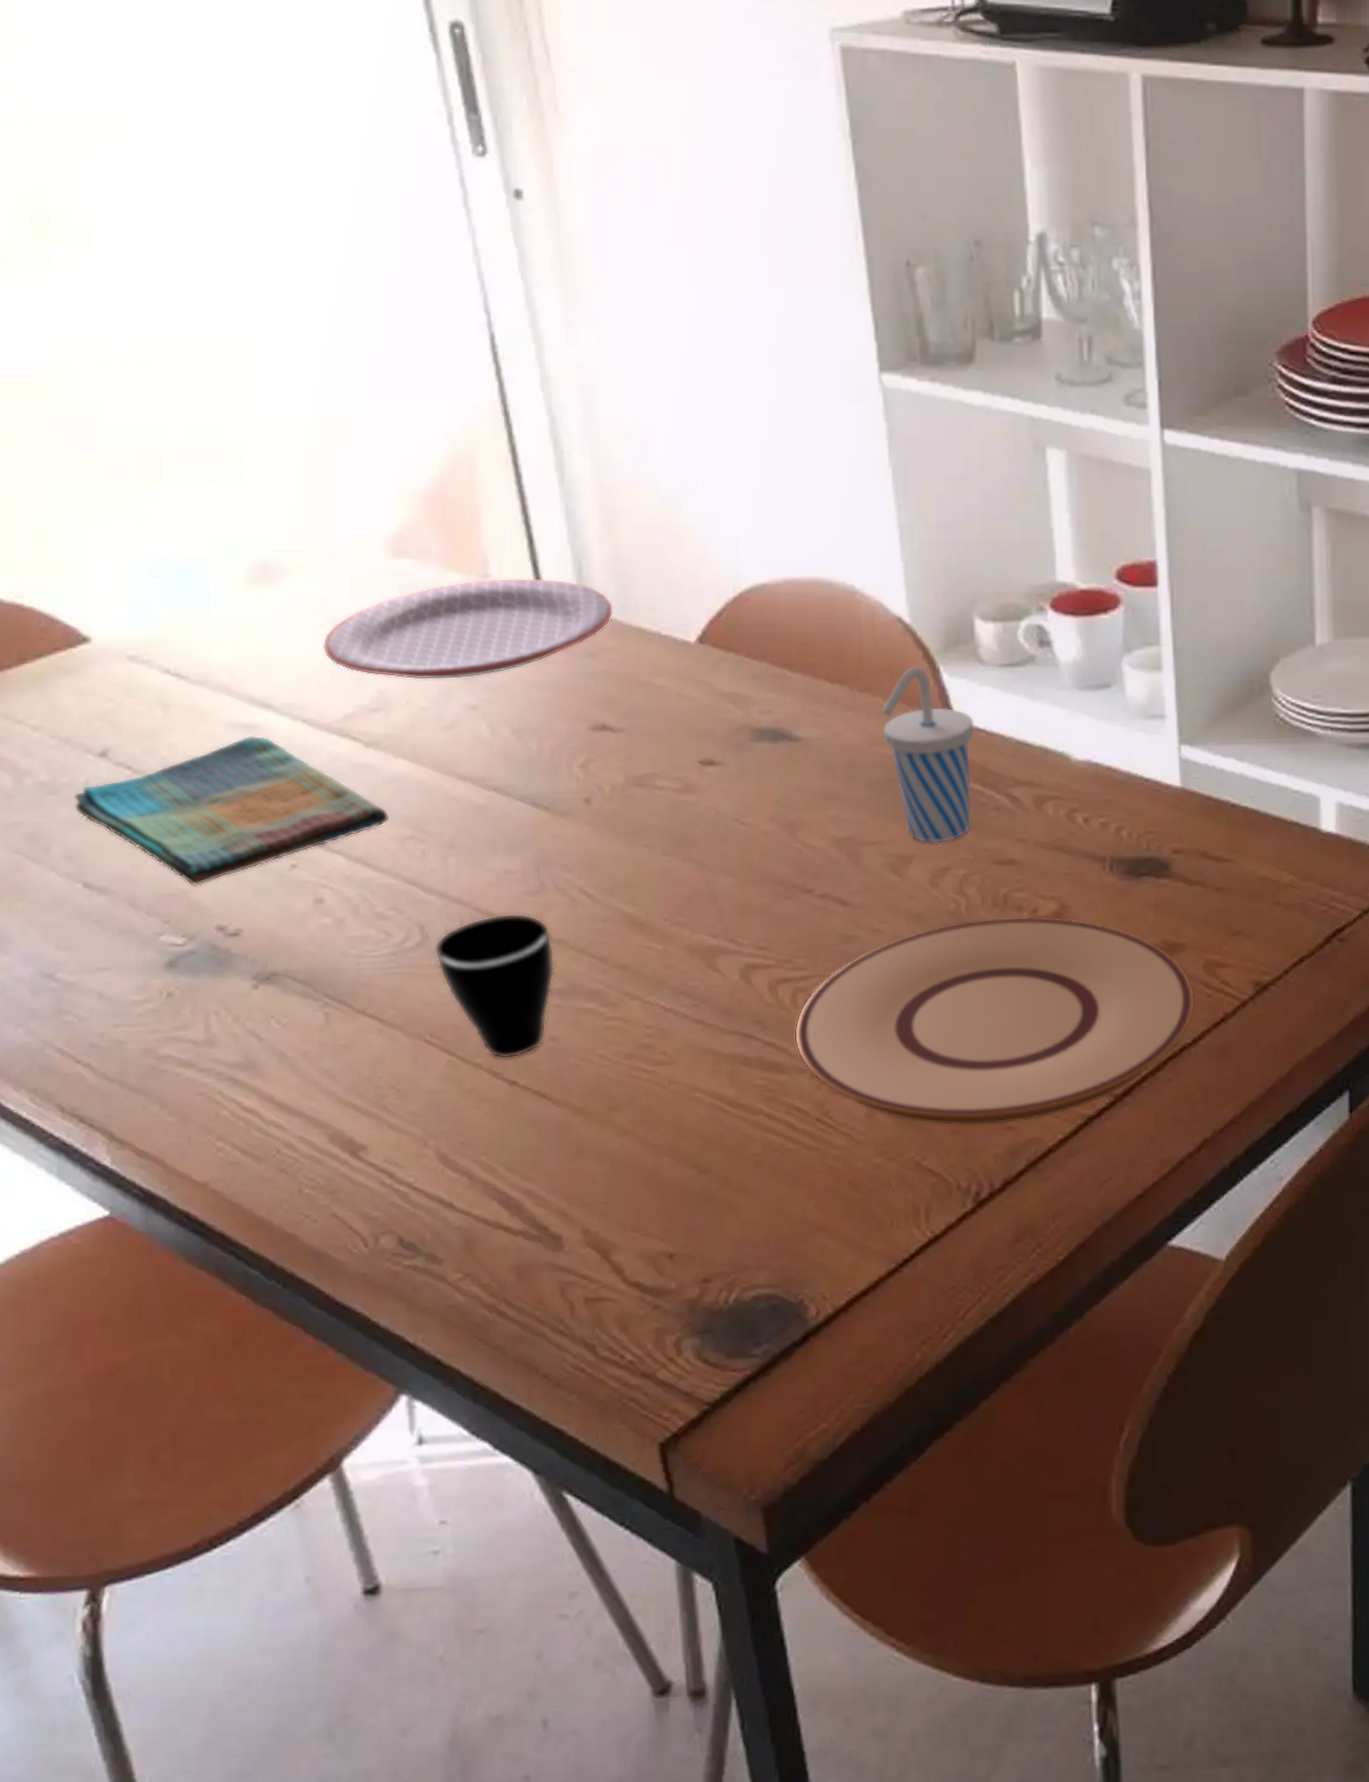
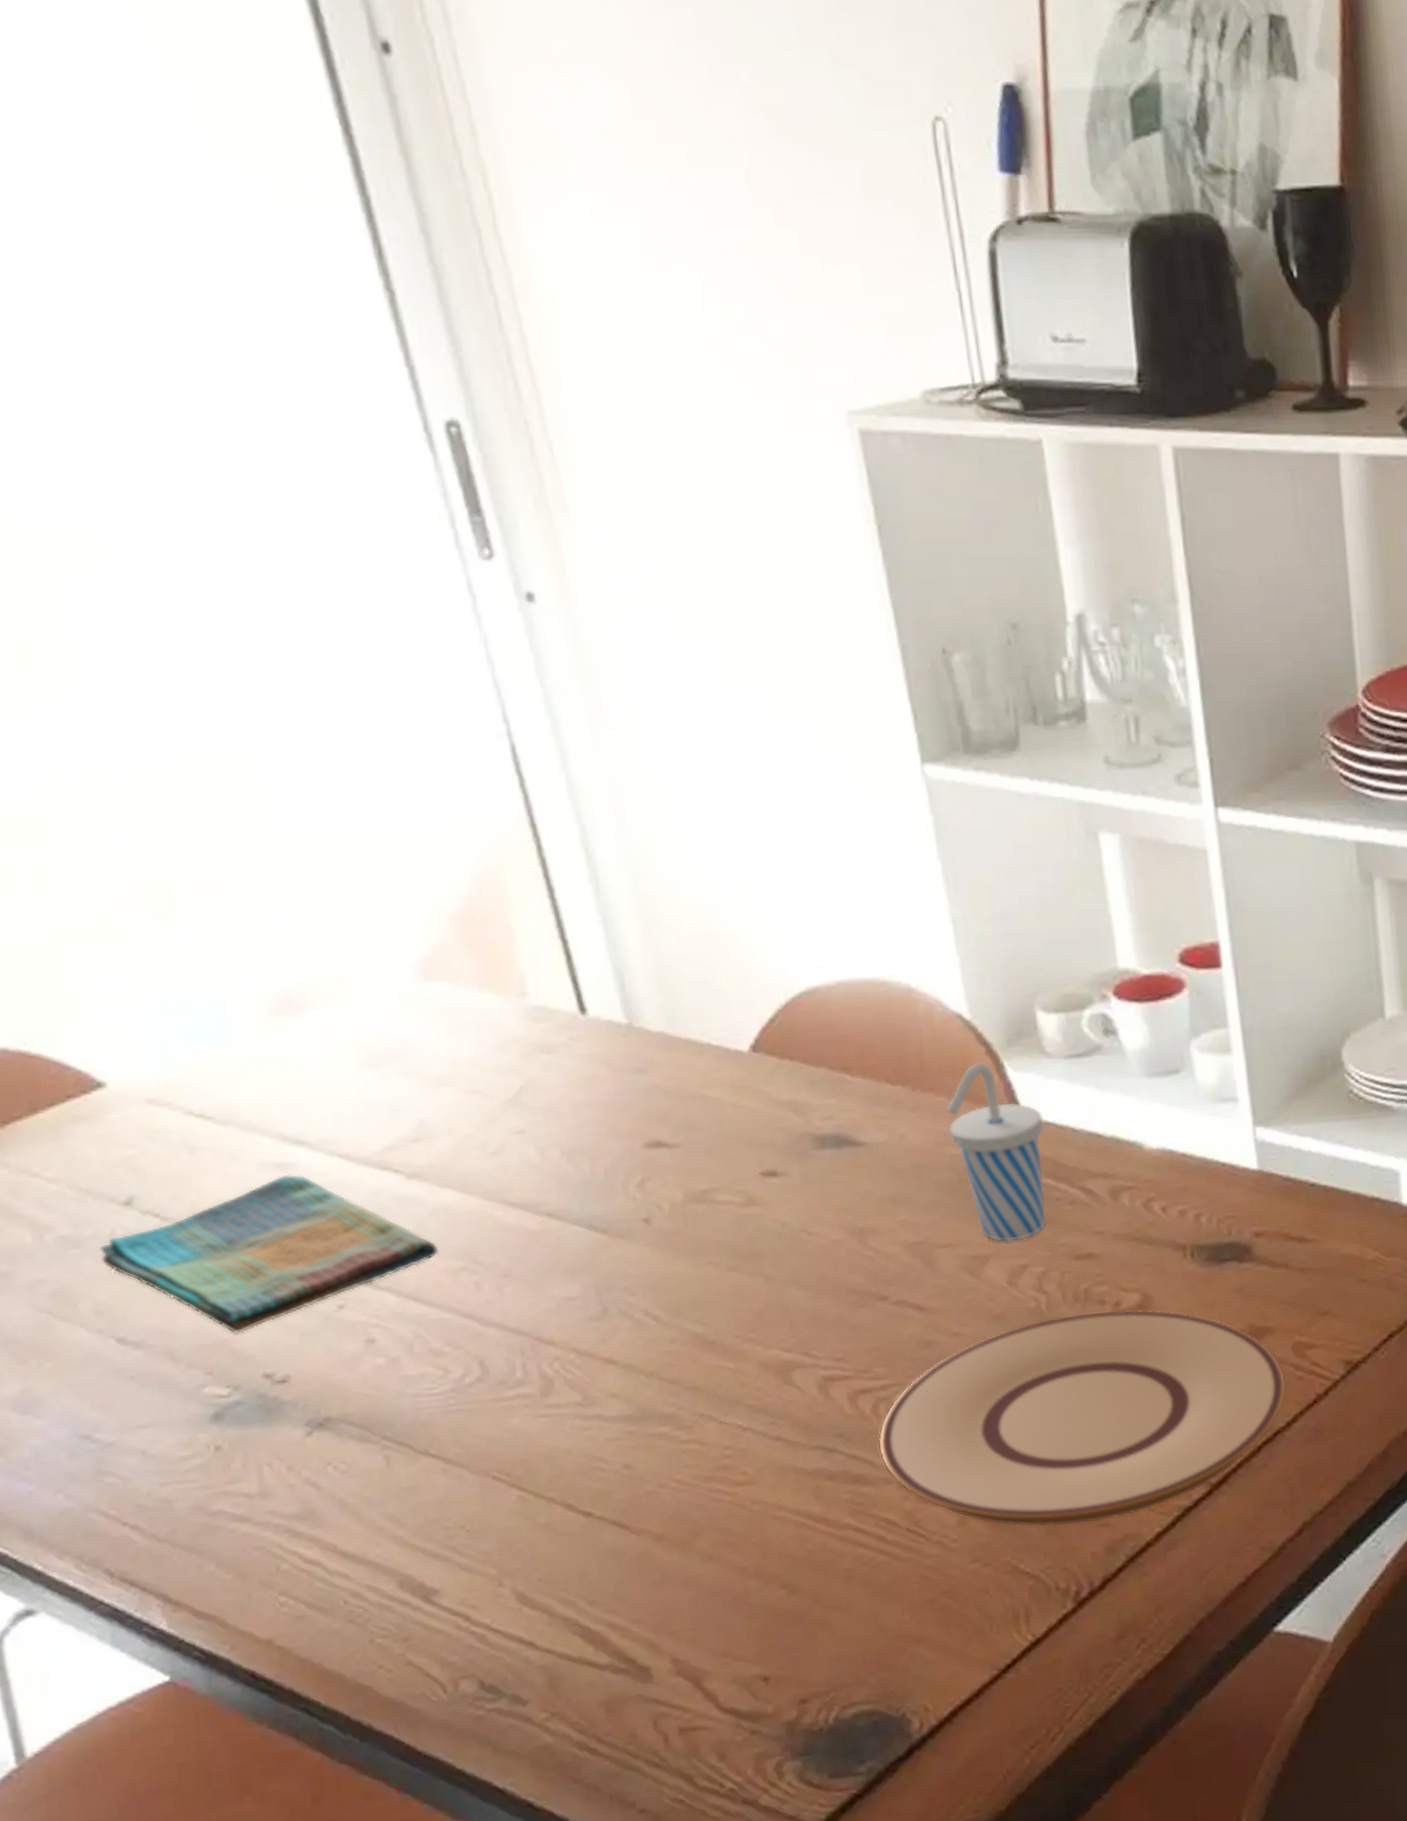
plate: present [323,578,613,680] -> none [355,994,660,1106]
cup: present [434,913,555,1060] -> none [495,1340,625,1491]

